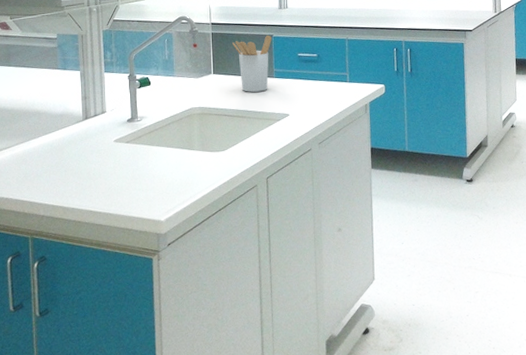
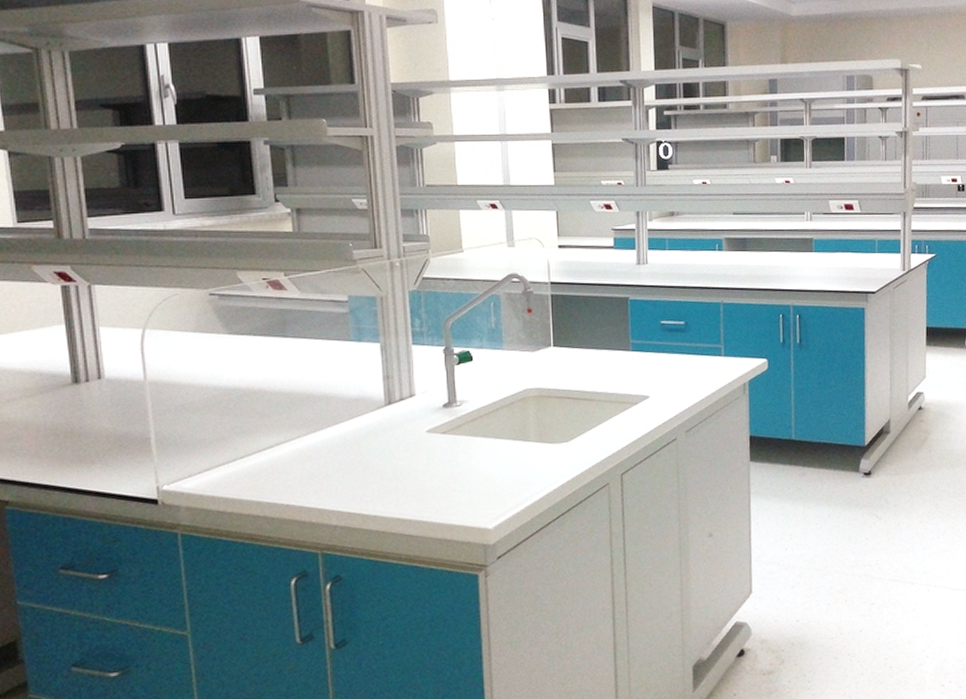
utensil holder: present [232,35,272,92] -> none [577,297,627,369]

